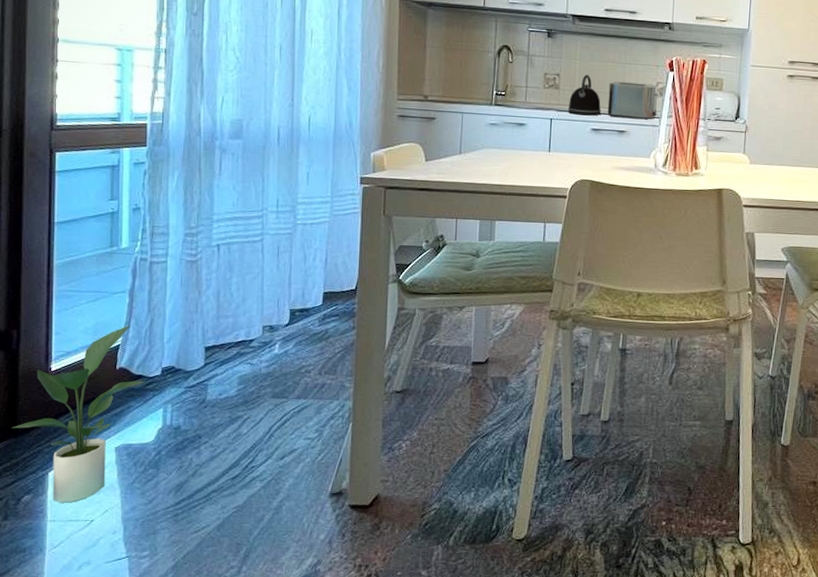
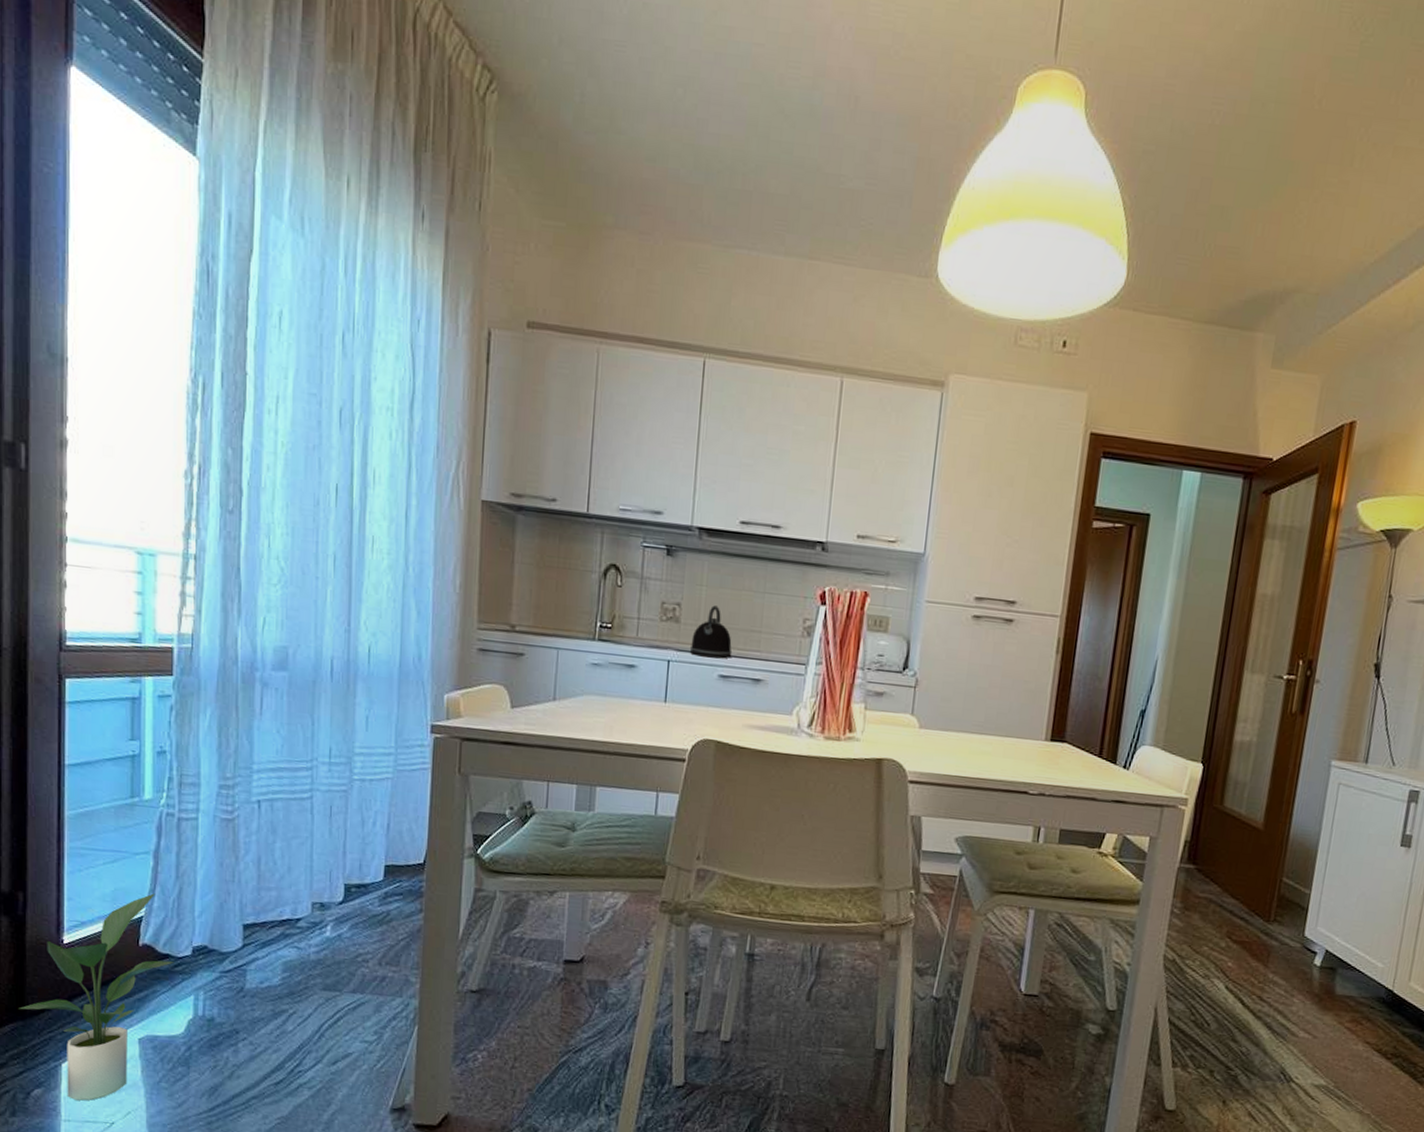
toaster: present [607,81,660,120] -> none [739,615,807,667]

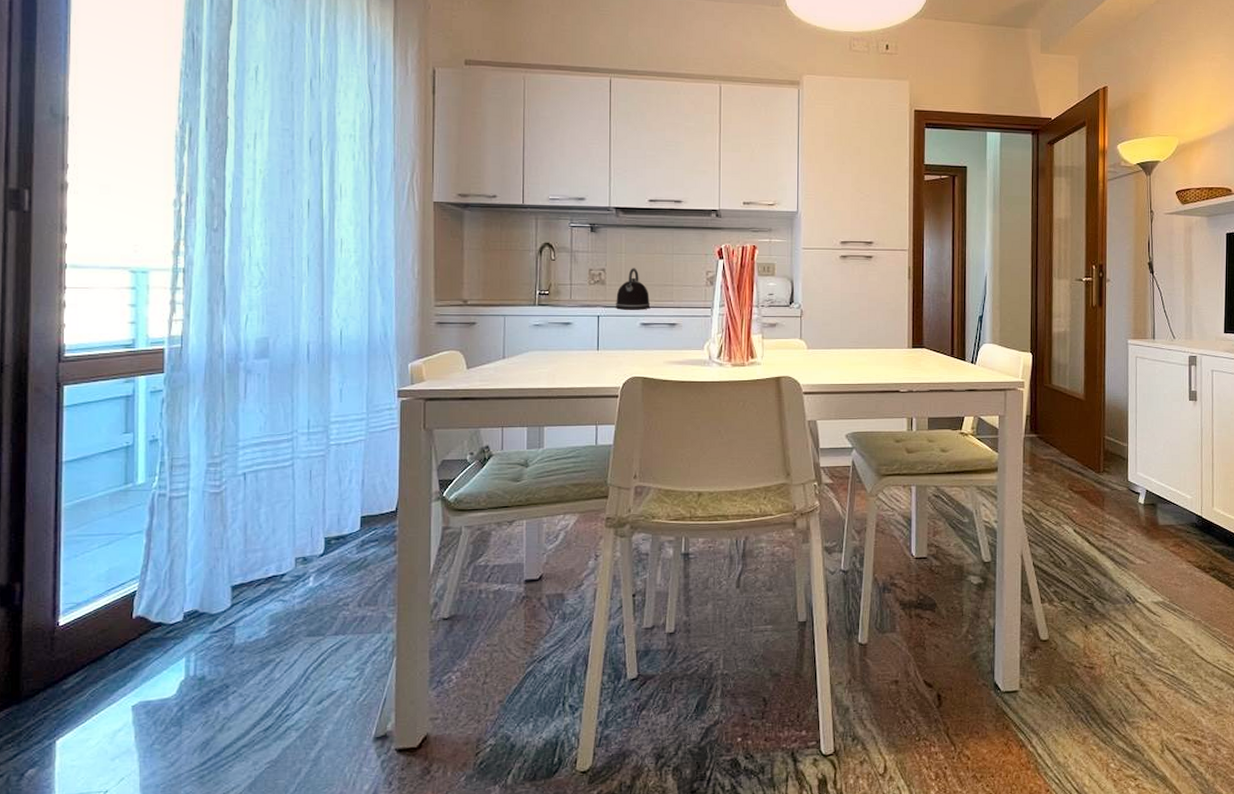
potted plant: present [19,893,174,1101] -> none [14,568,167,774]

